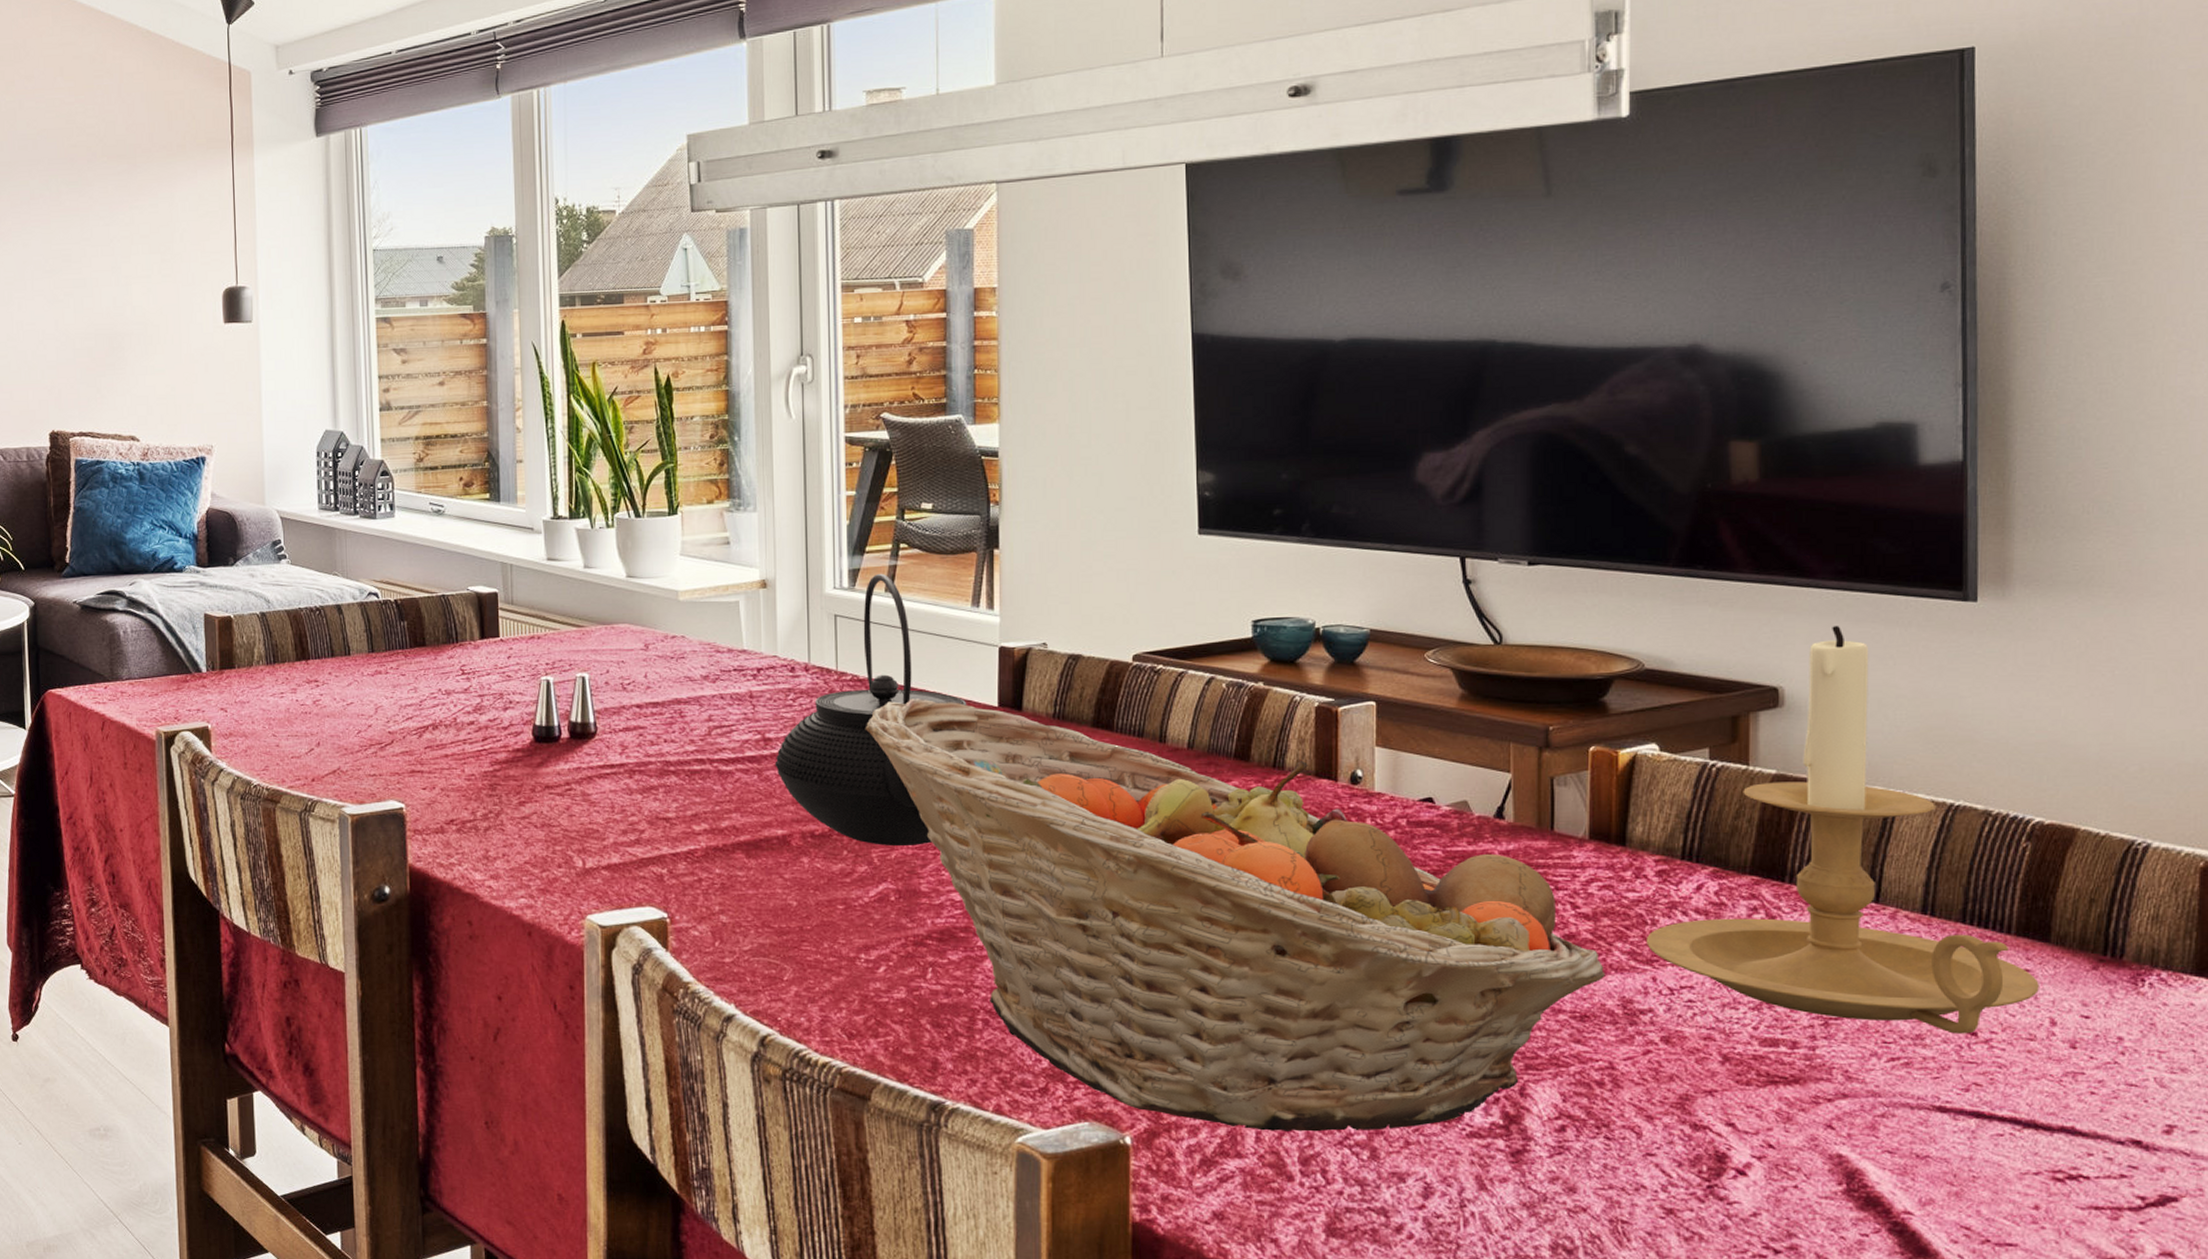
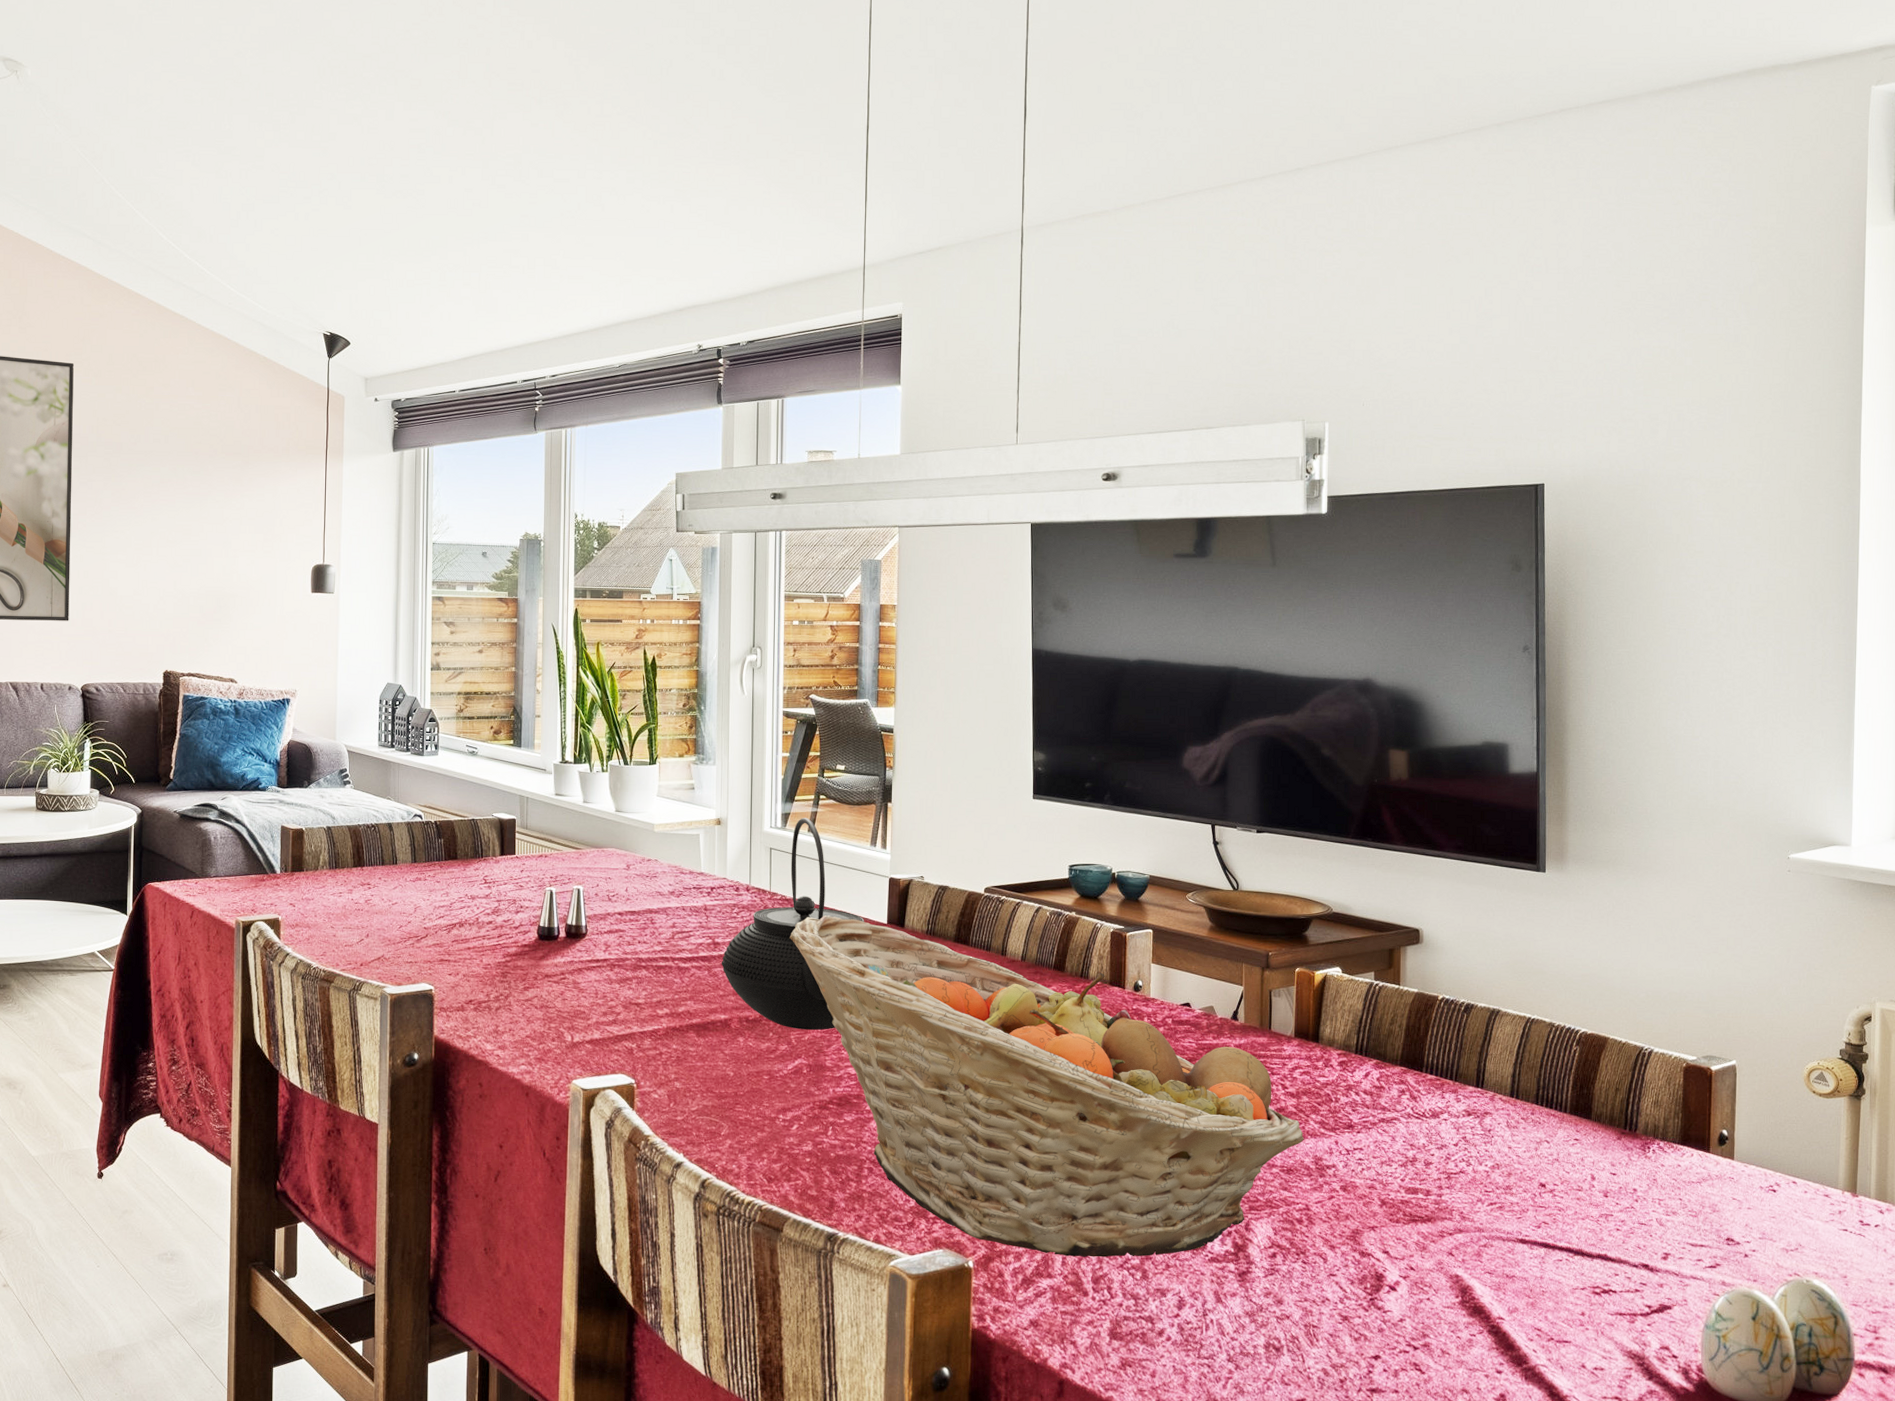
candle holder: present [1647,626,2039,1034] -> none [1332,886,1584,1186]

